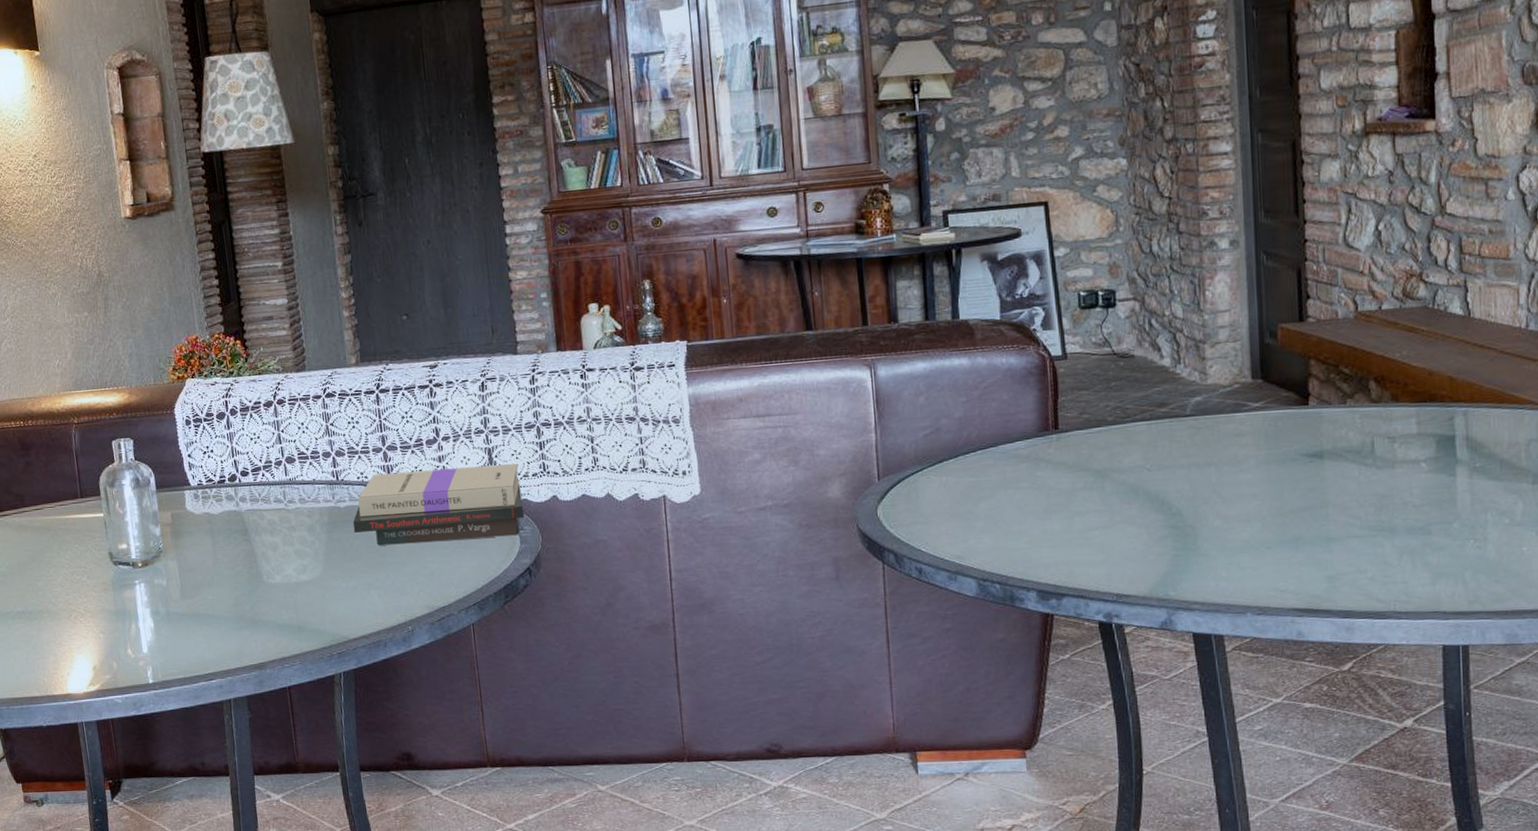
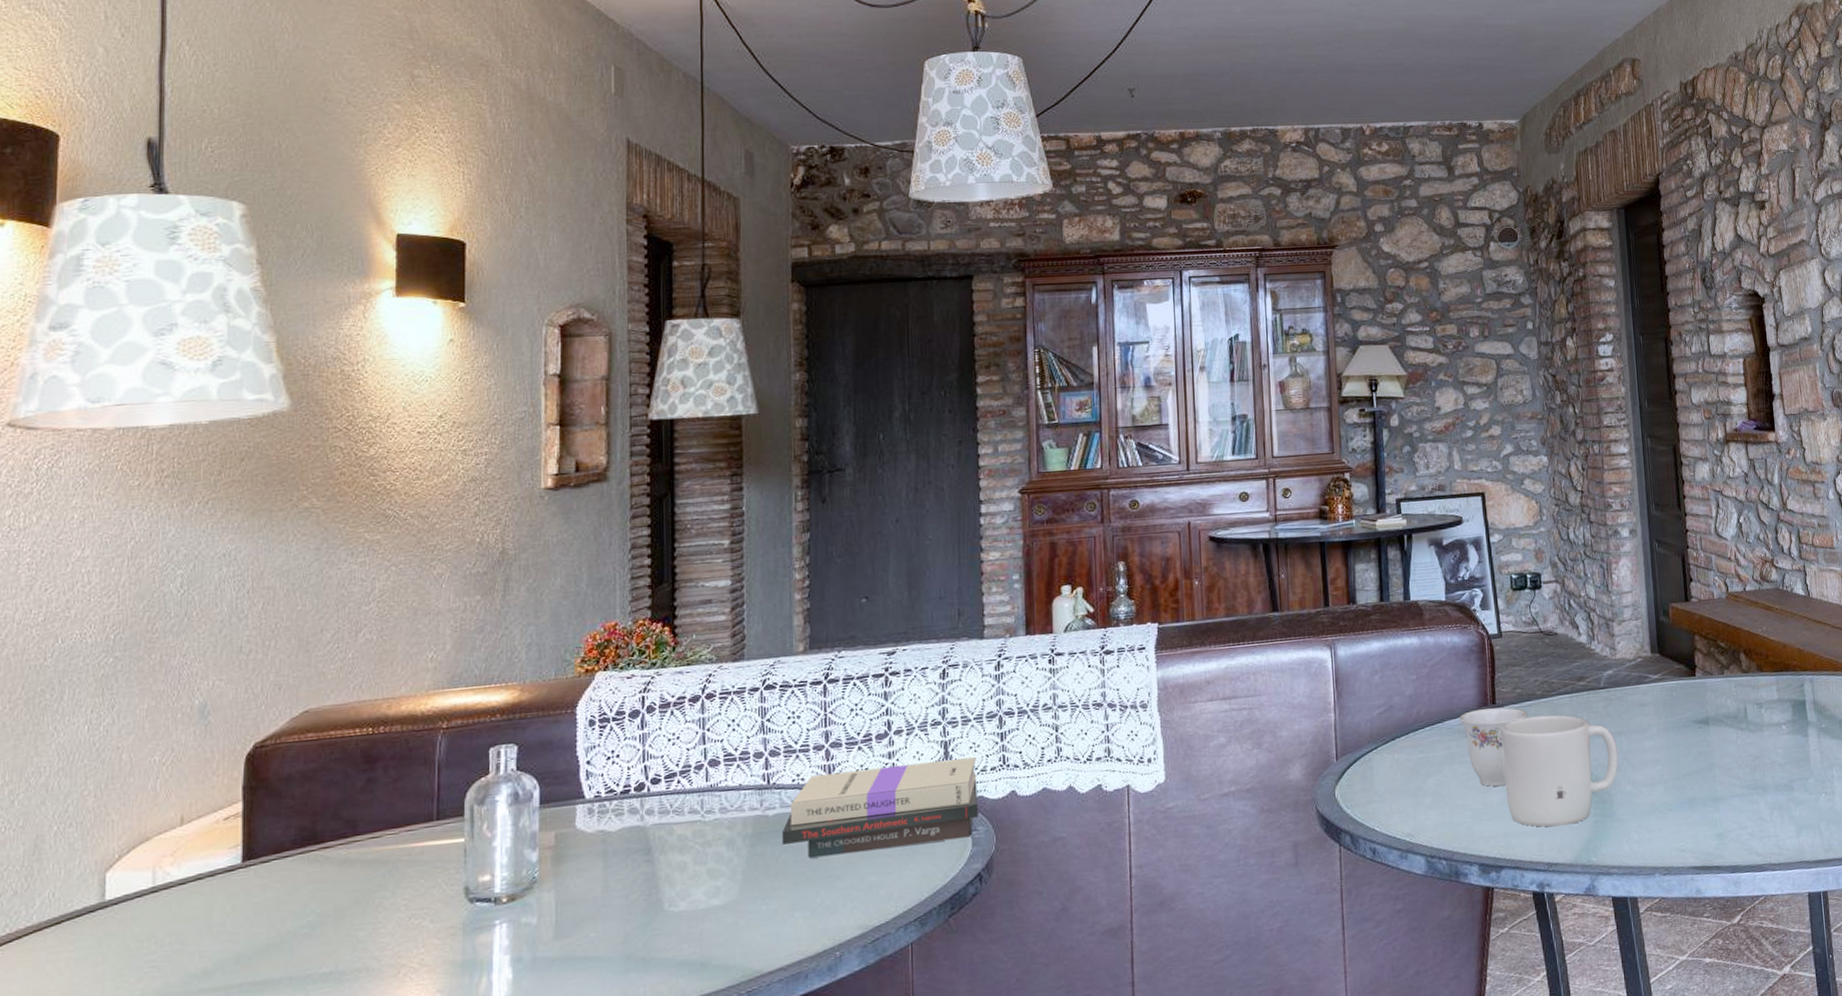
teacup: none [1015,433,1096,514] -> present [1459,707,1527,787]
mug: none [1063,442,1206,558] -> present [1500,714,1619,827]

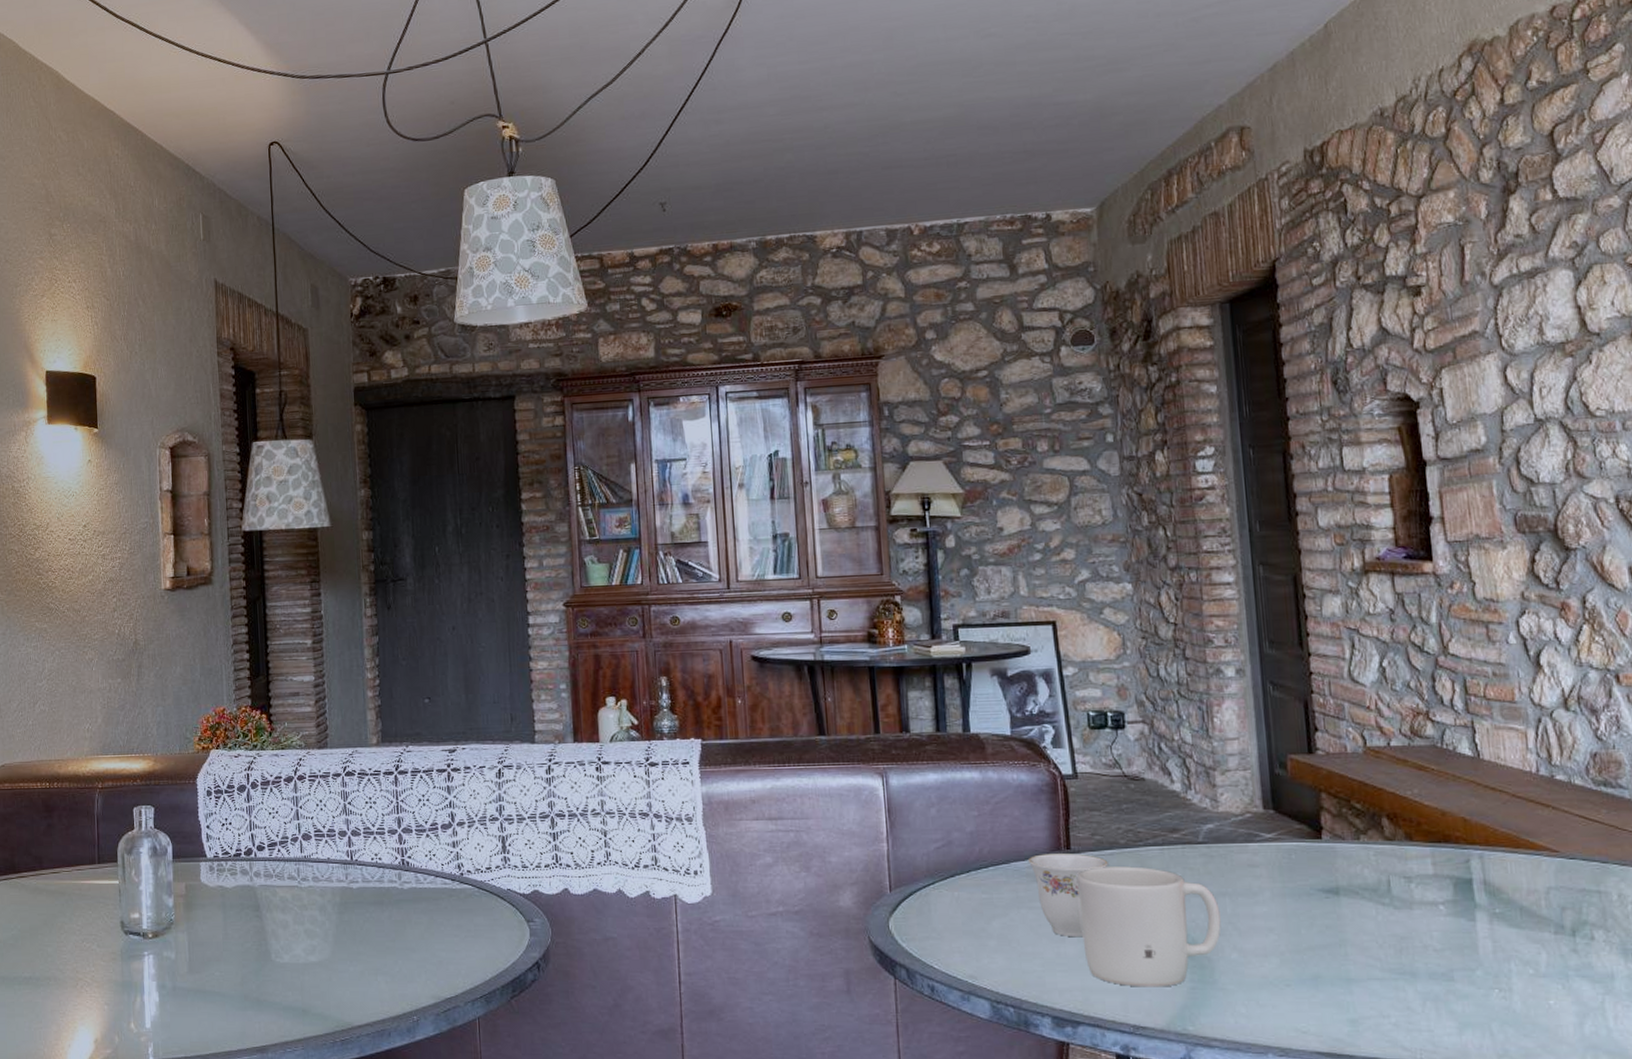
books: present [781,757,978,858] -> none [364,854,534,930]

